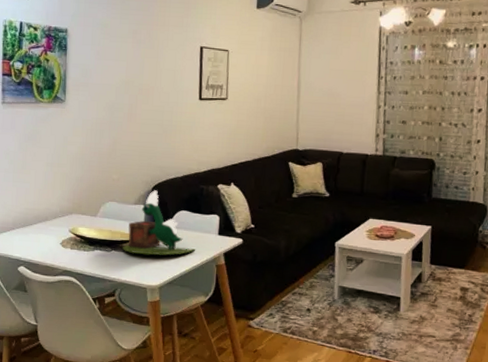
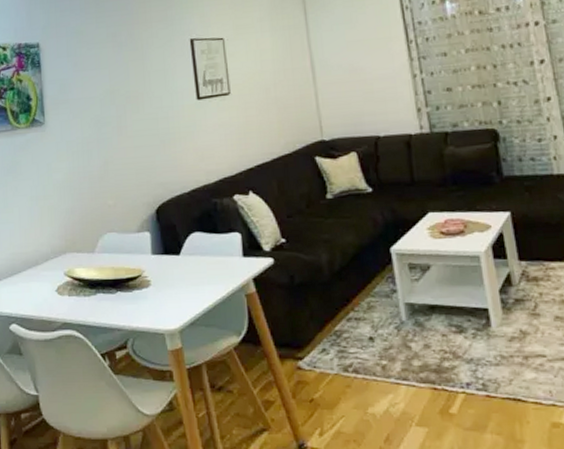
plant pot: present [123,190,196,256] -> none [130,212,218,293]

